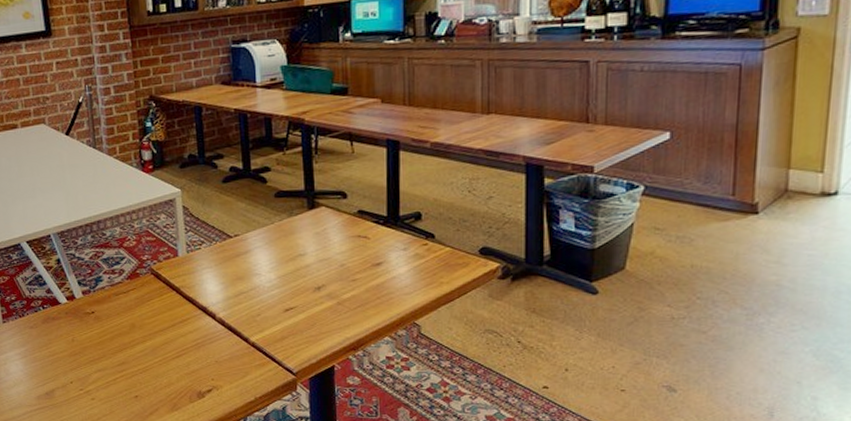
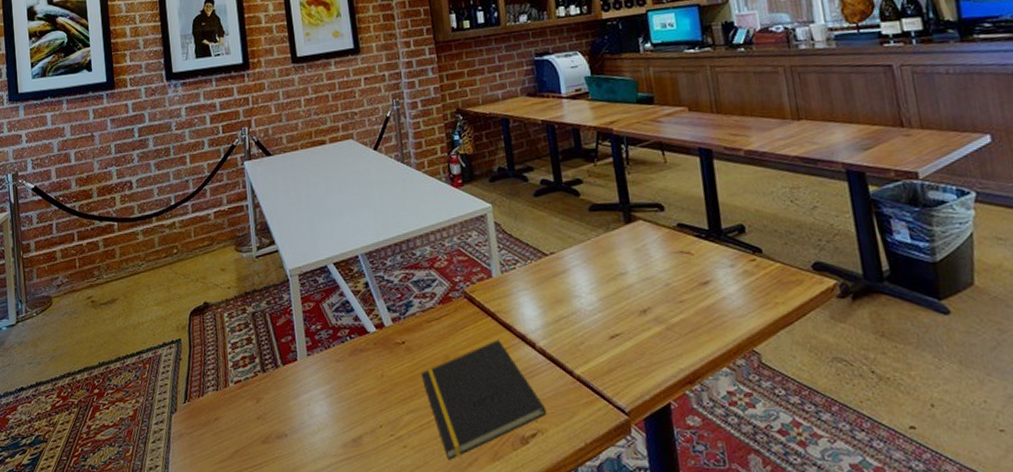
notepad: none [108,311,223,410] -> present [420,340,547,460]

